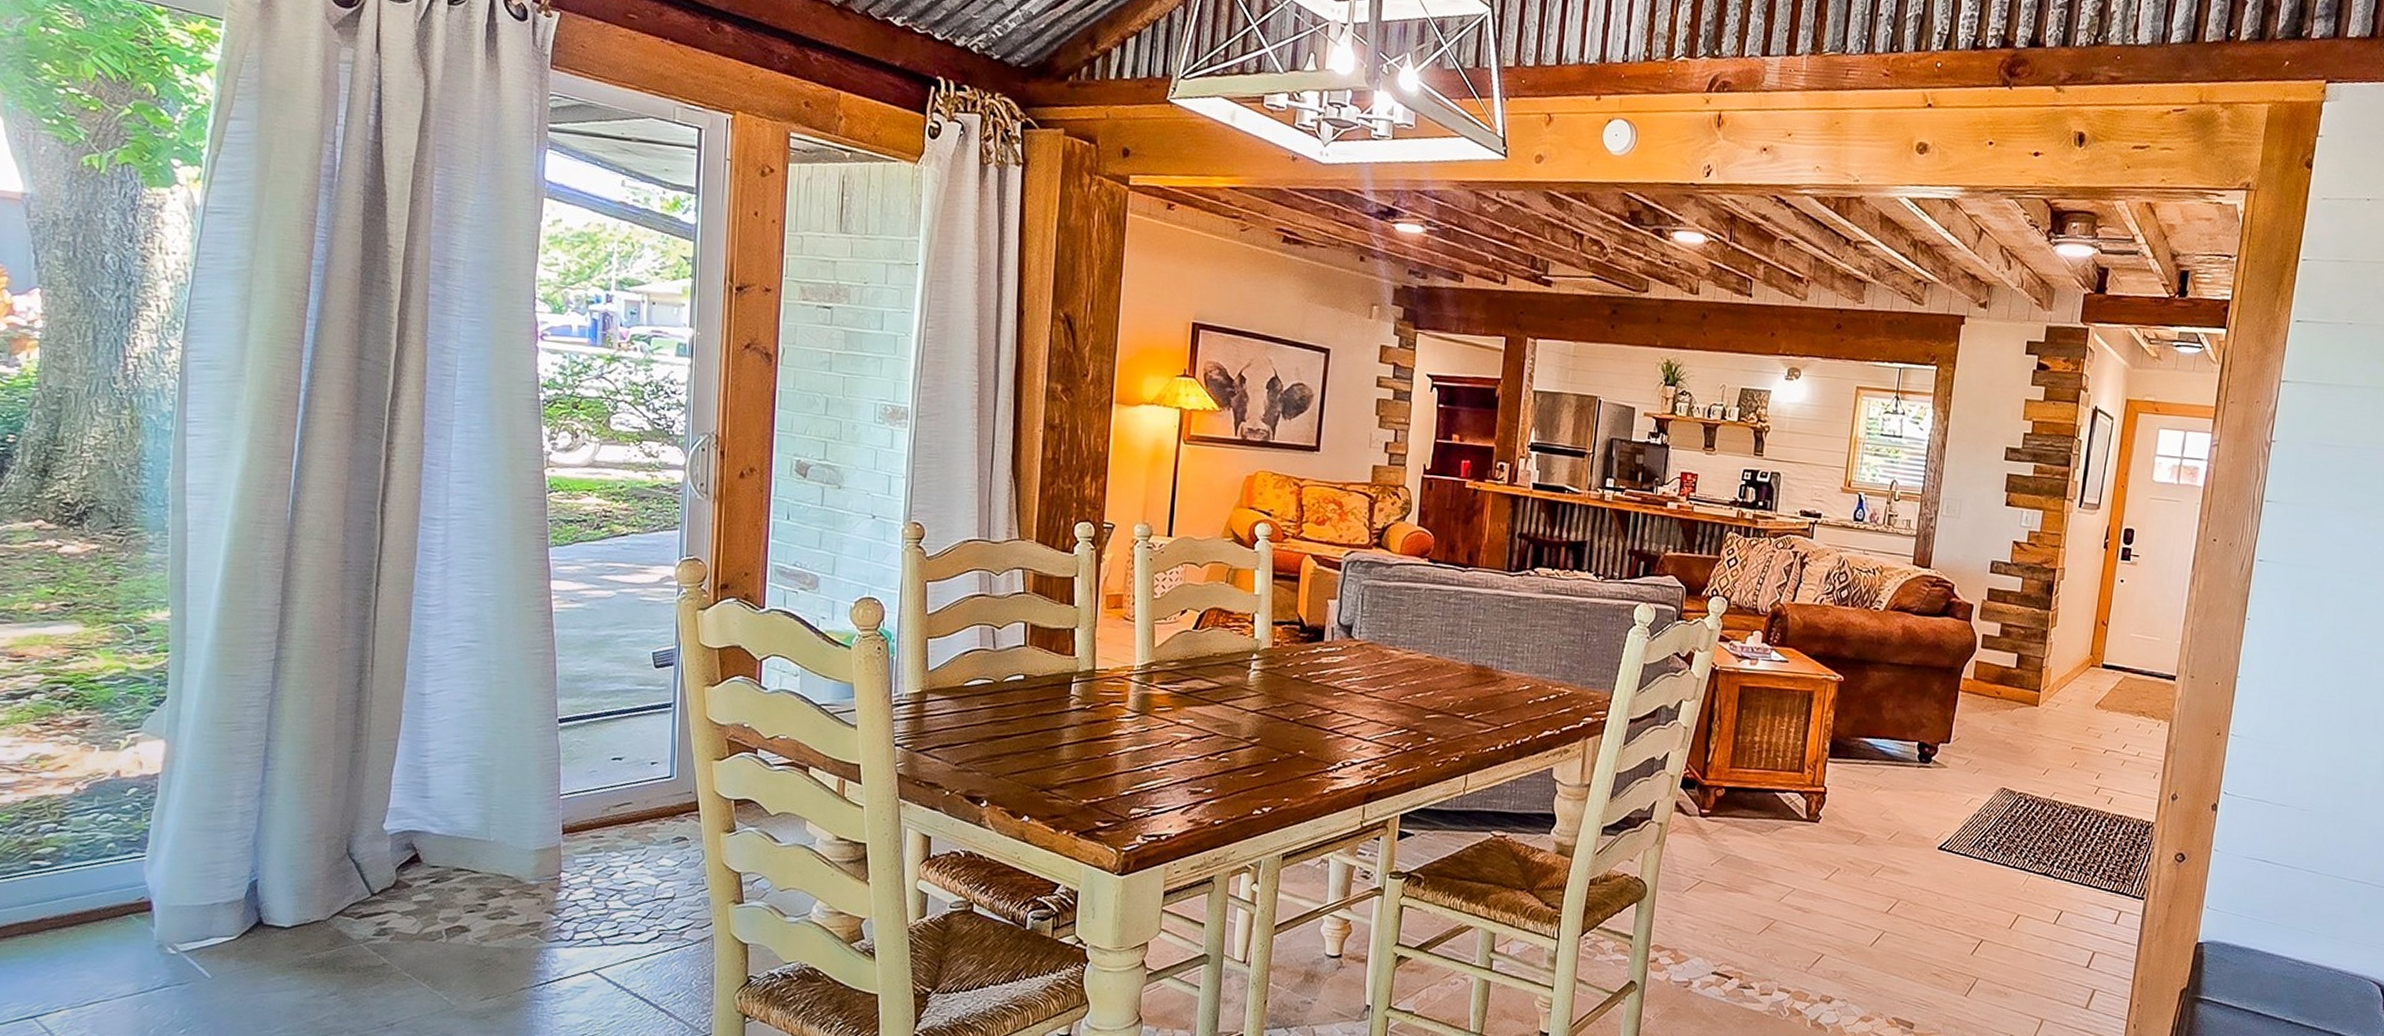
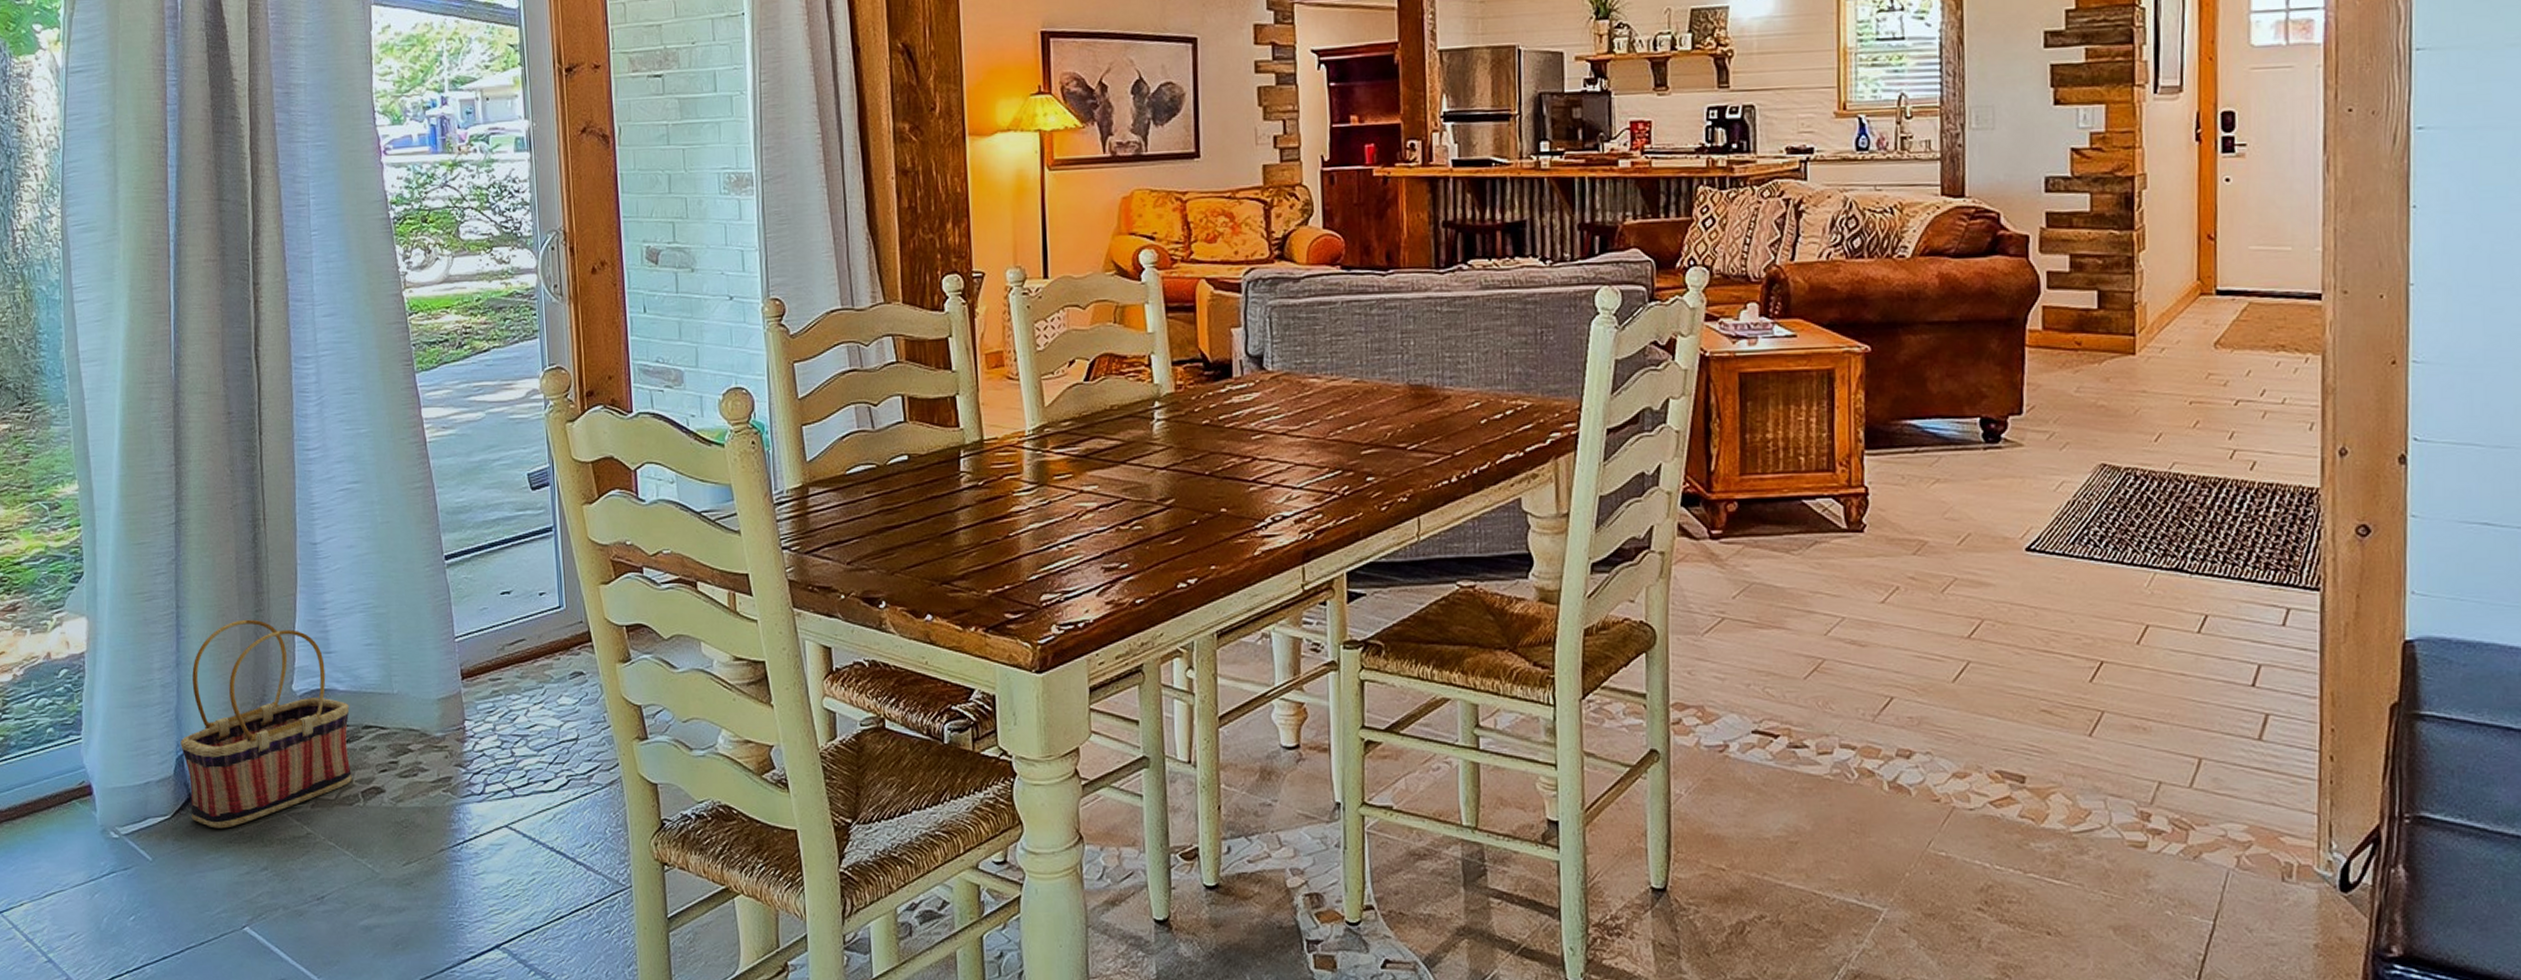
basket: none [255,758,442,953] -> present [180,619,352,829]

